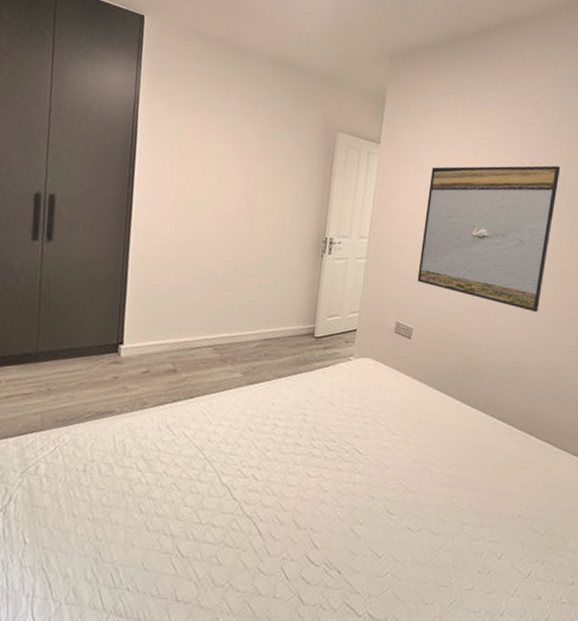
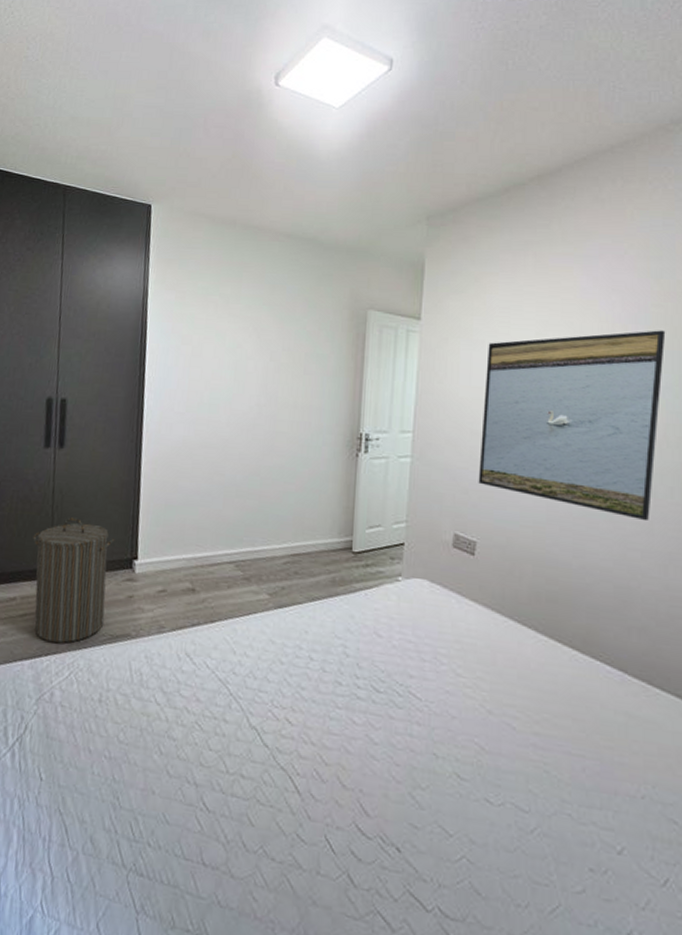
laundry hamper: none [19,306,102,422] -> present [33,517,115,644]

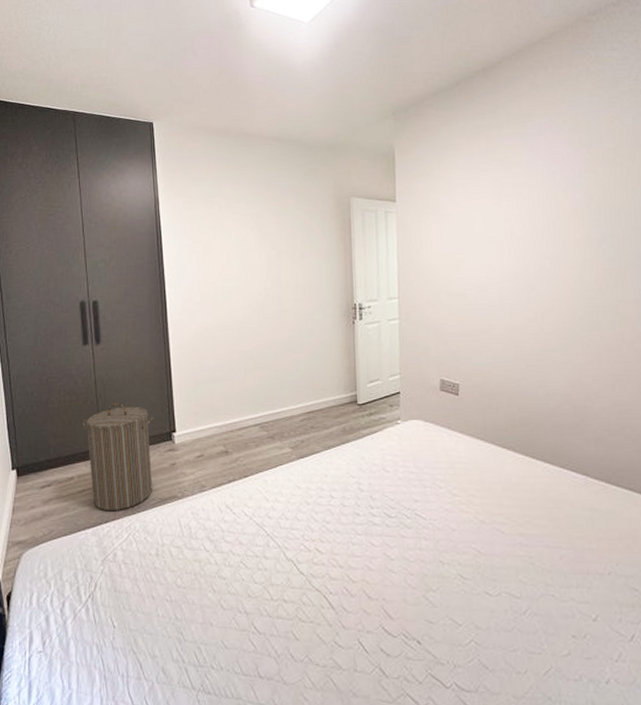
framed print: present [478,330,666,522] -> none [454,191,598,351]

